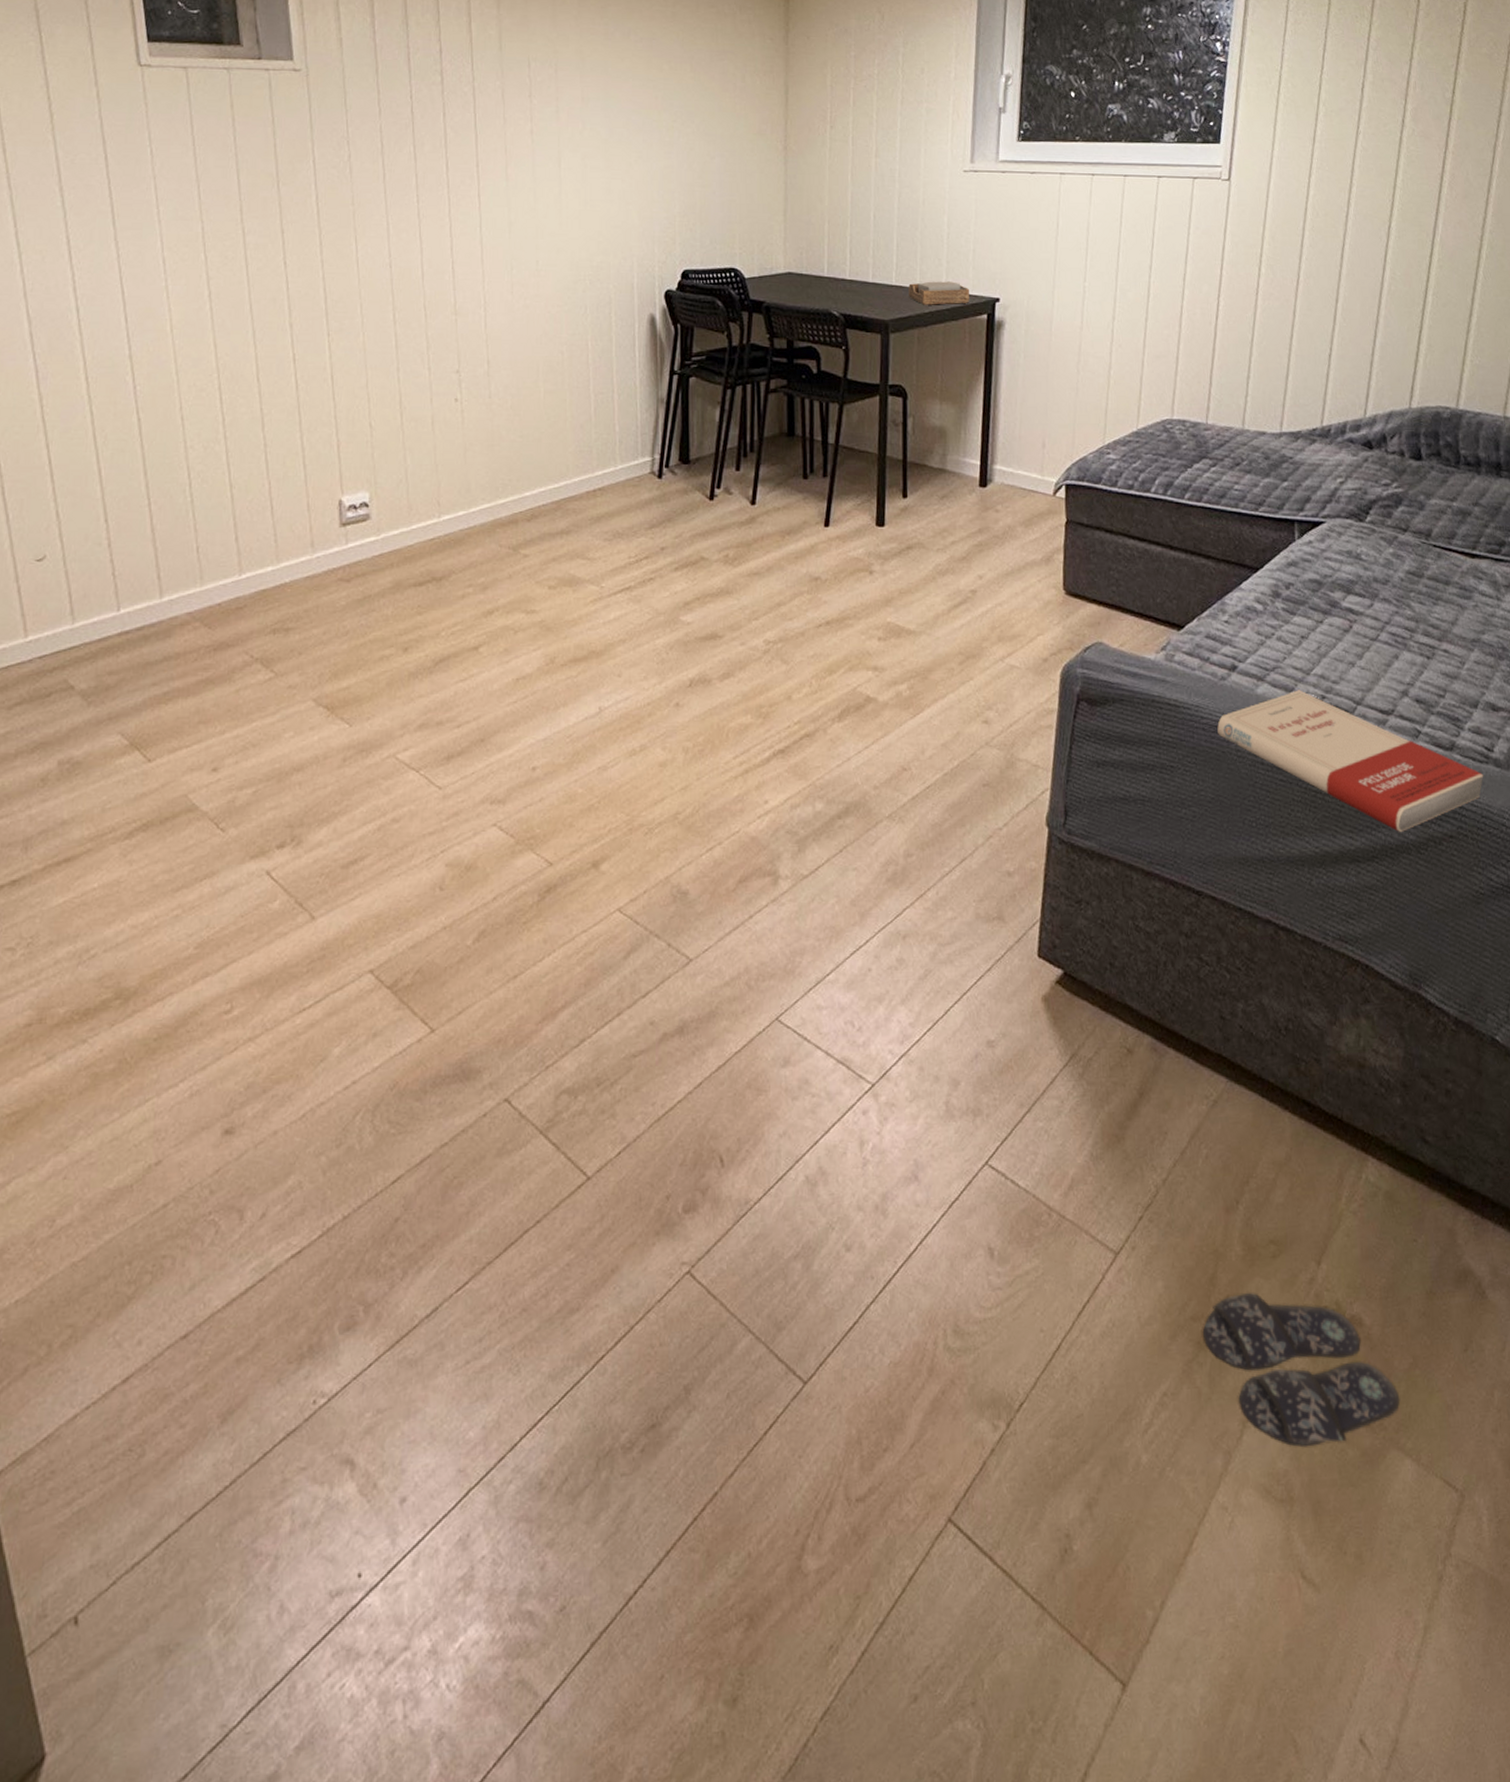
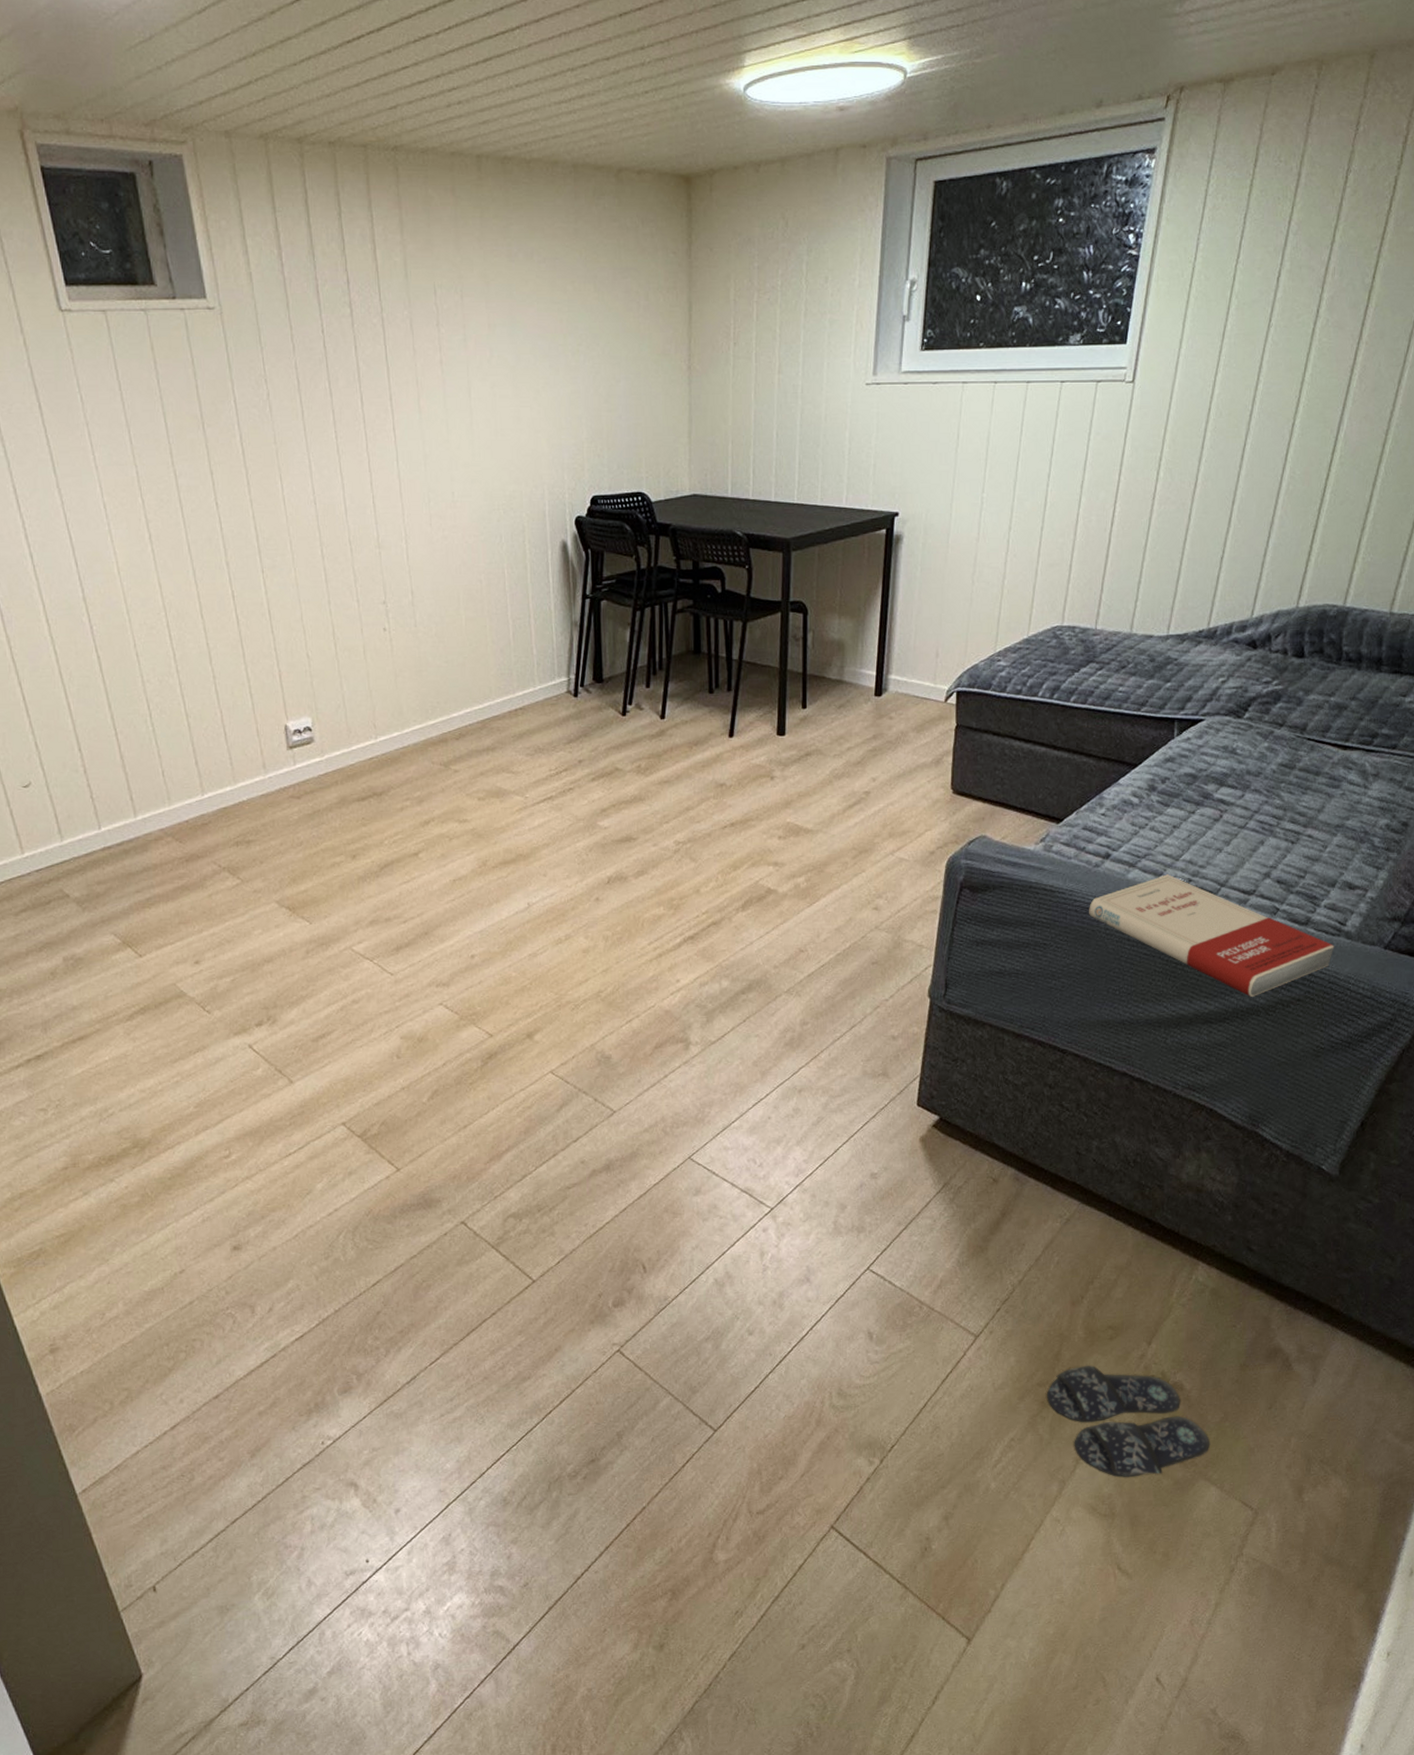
napkin holder: present [908,281,970,305] -> none [810,497,870,522]

